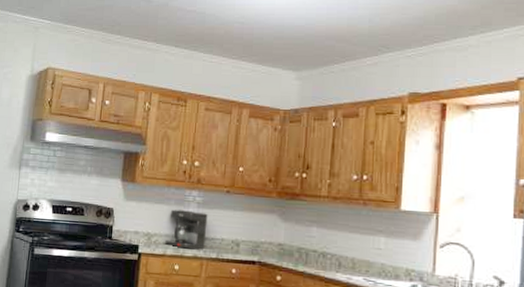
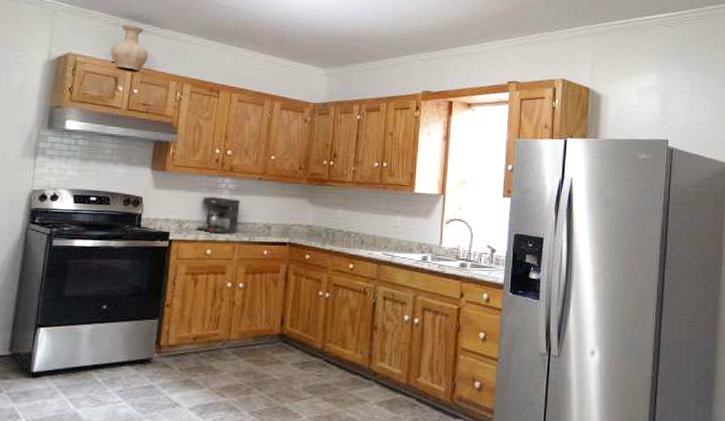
vase: none [85,37,119,84] -> present [111,24,148,73]

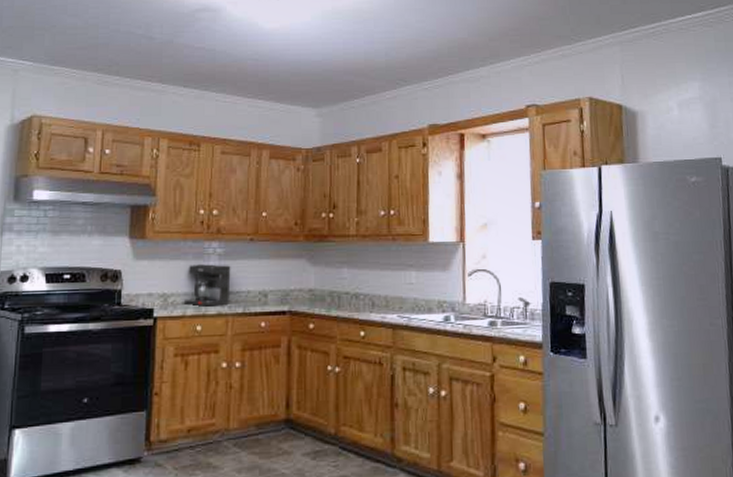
vase: present [111,24,148,73] -> none [78,78,119,131]

